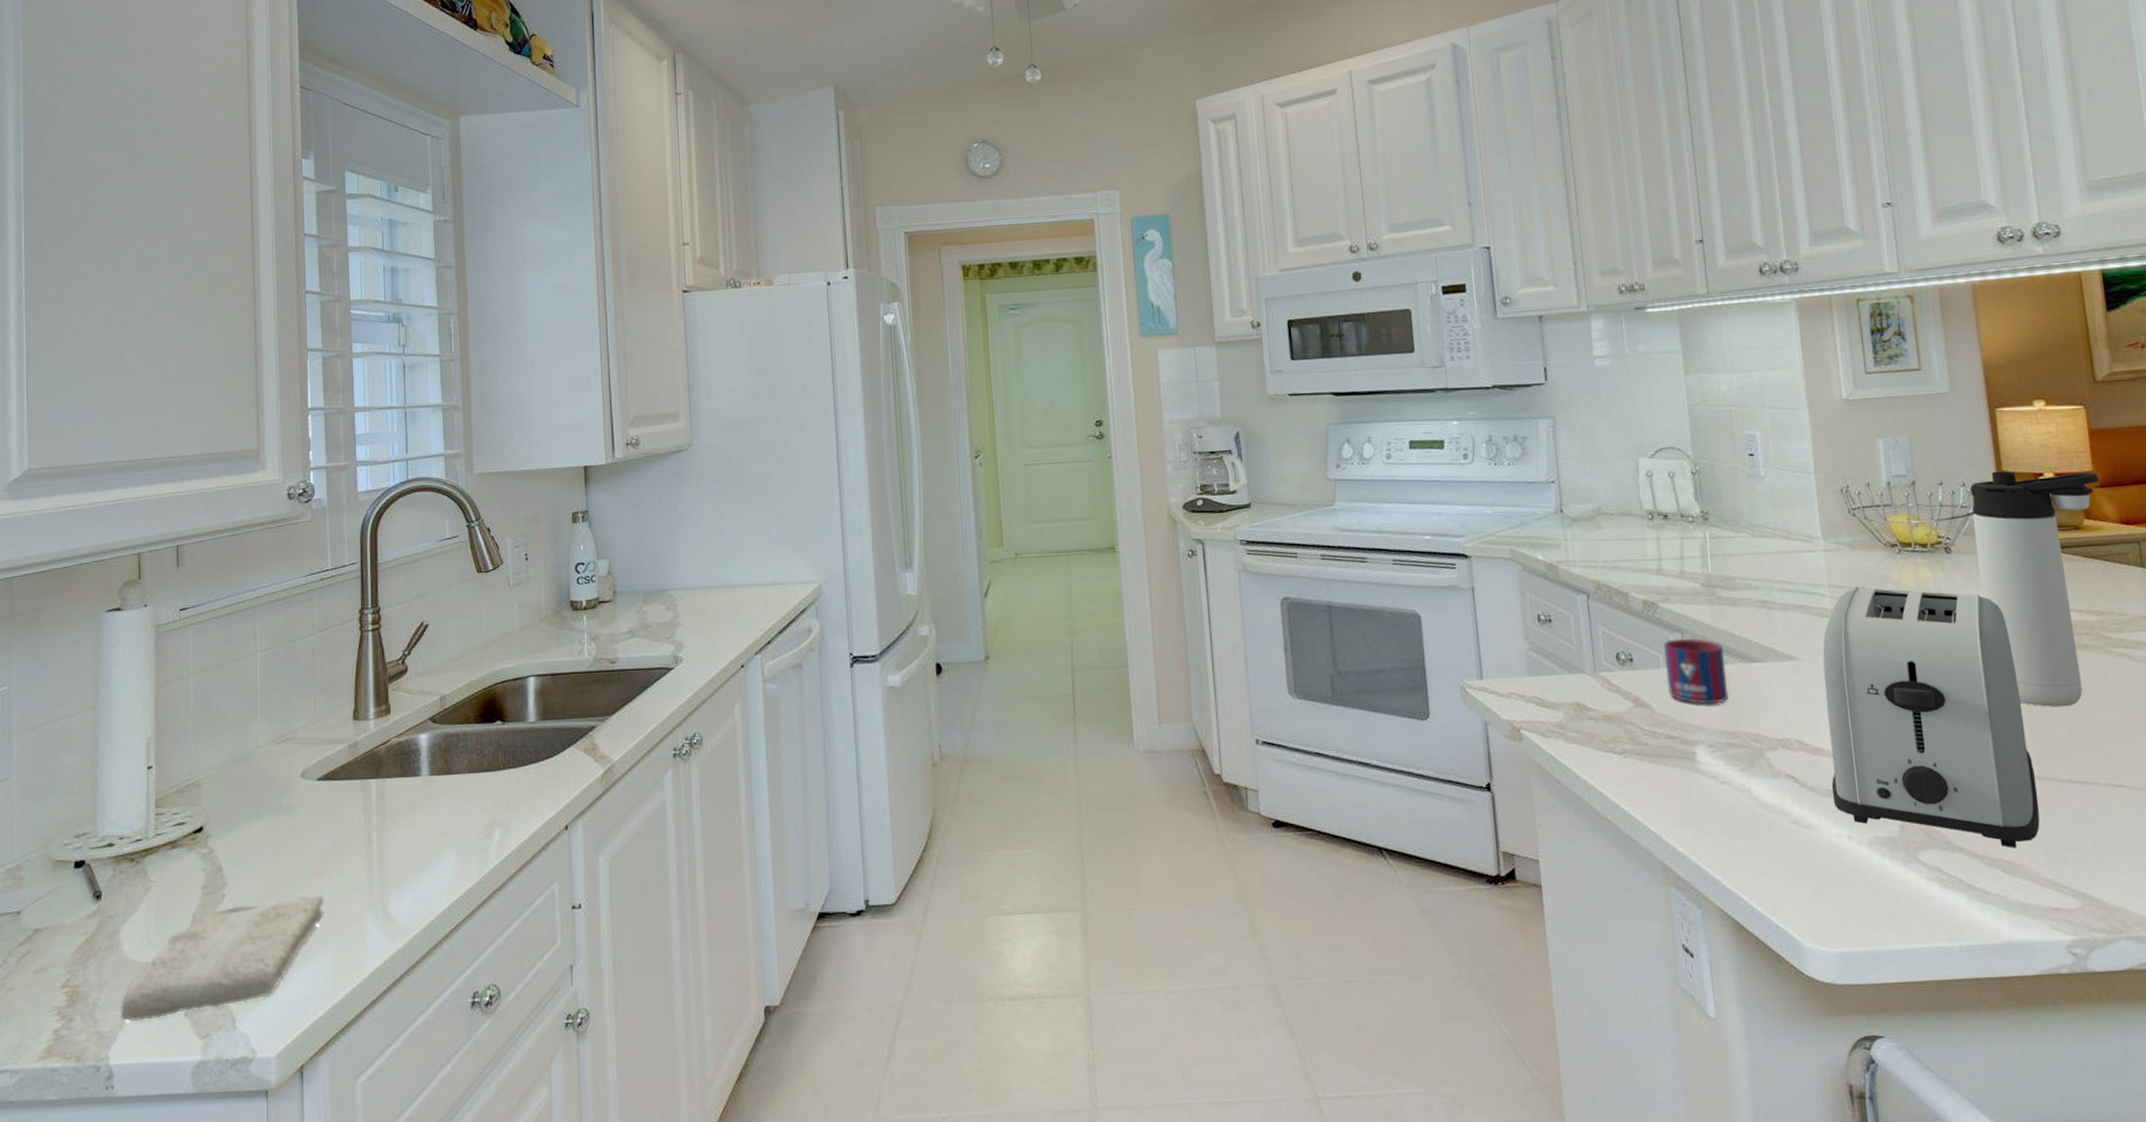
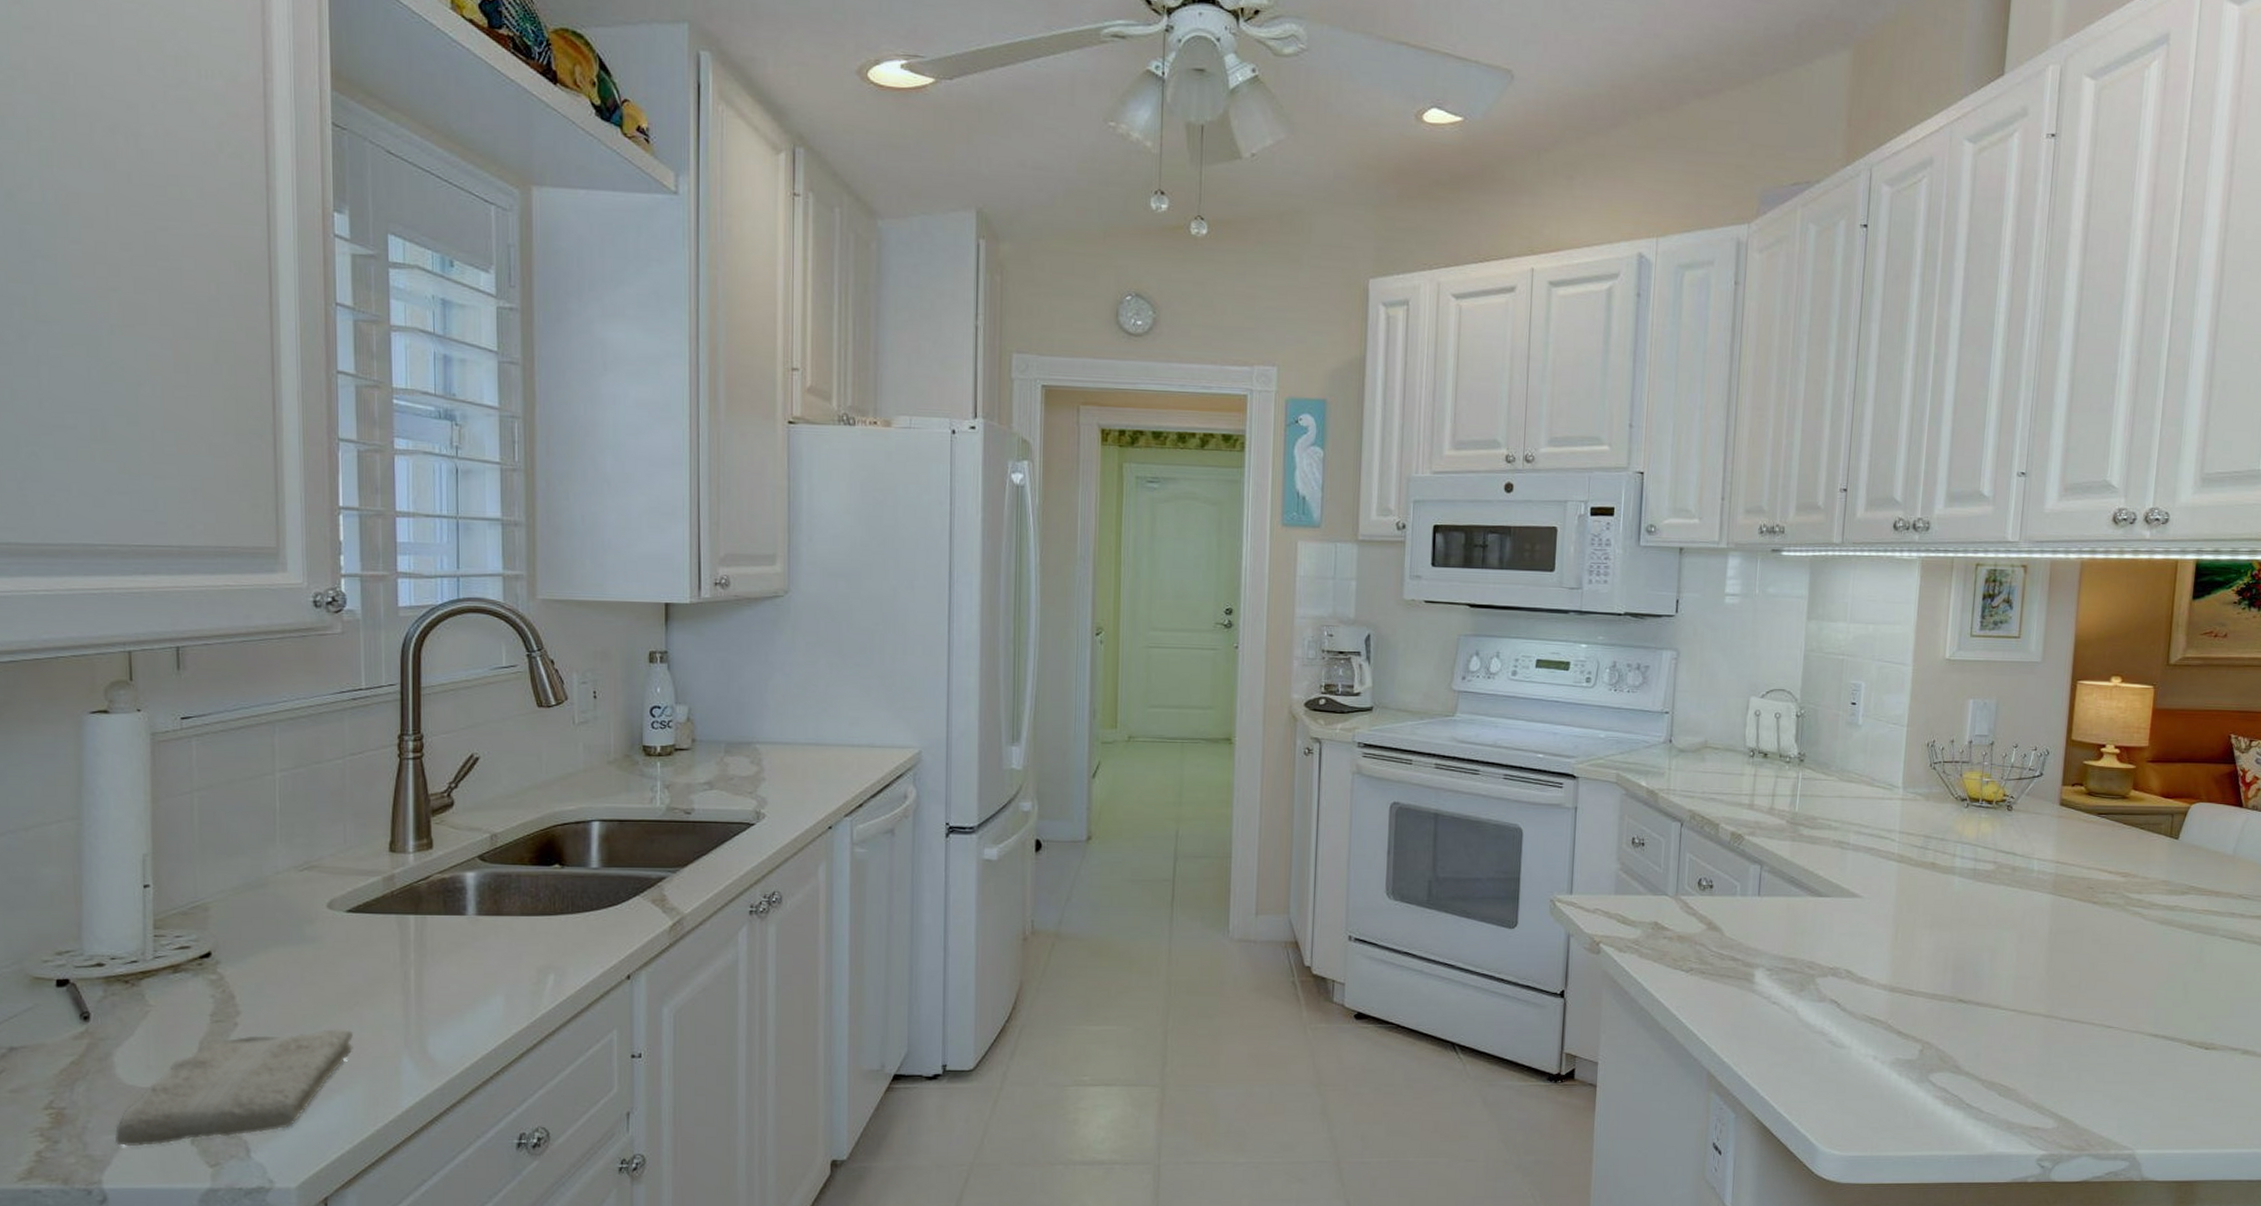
mug: present [1664,638,1729,705] -> none [1739,870,1796,932]
toaster: present [1822,586,2040,848] -> none [1866,834,2047,1075]
thermos bottle: present [1970,471,2100,707] -> none [2030,739,2153,956]

